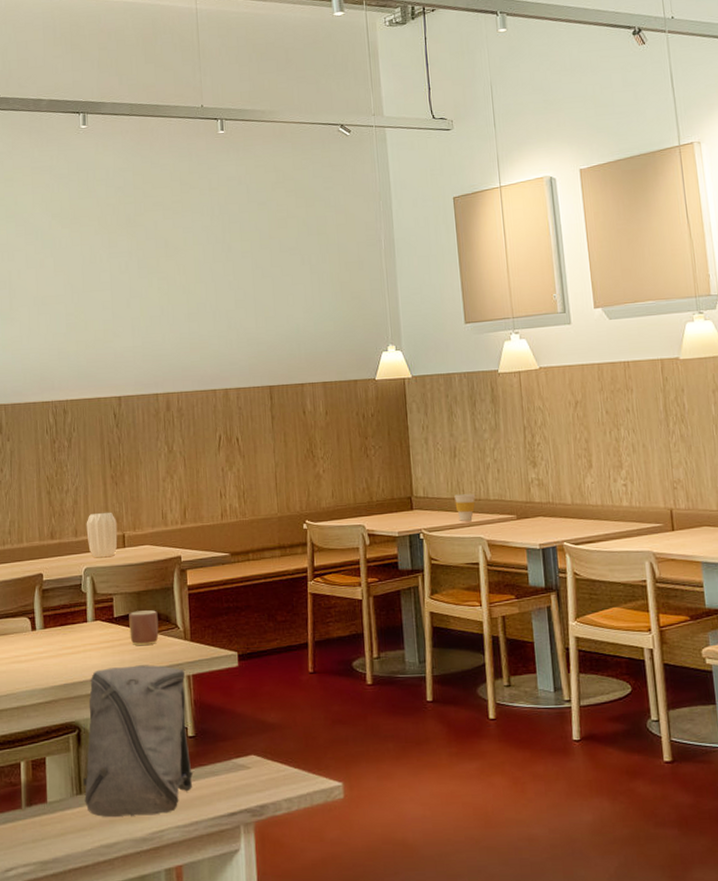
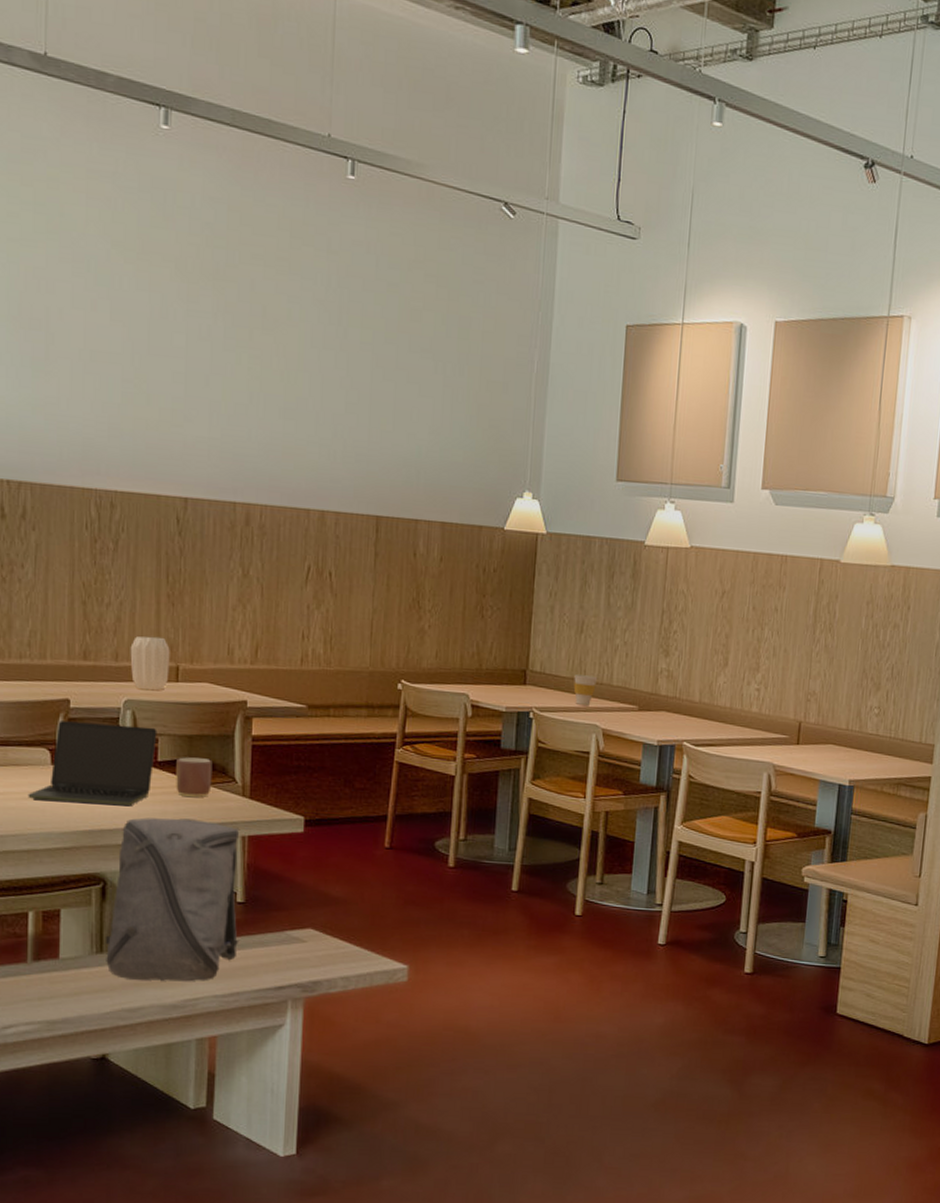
laptop: none [15,589,112,662] -> present [28,721,157,807]

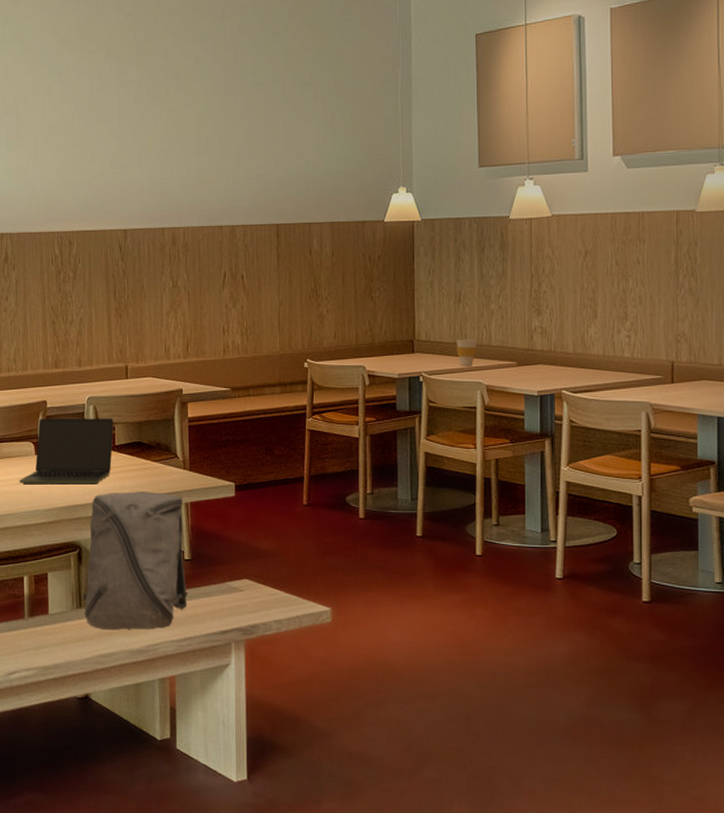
vase: present [130,635,170,691] -> none [90,343,121,388]
mug: present [176,757,212,798] -> none [130,440,159,473]

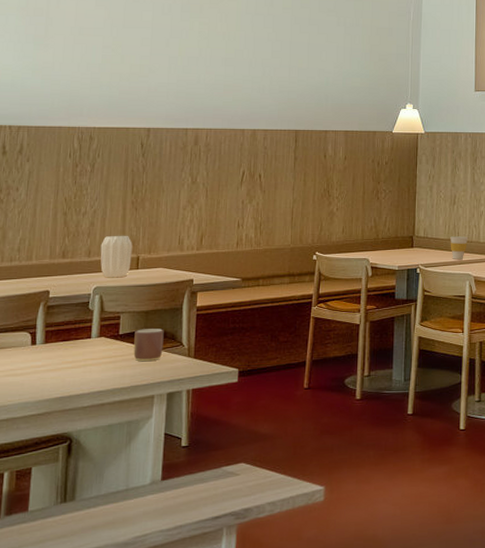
laptop: present [19,418,114,485] -> none [10,307,120,375]
backpack: present [83,491,189,631] -> none [68,379,185,524]
vase: none [90,343,121,388] -> present [100,235,133,278]
mug: none [130,440,159,473] -> present [133,328,164,362]

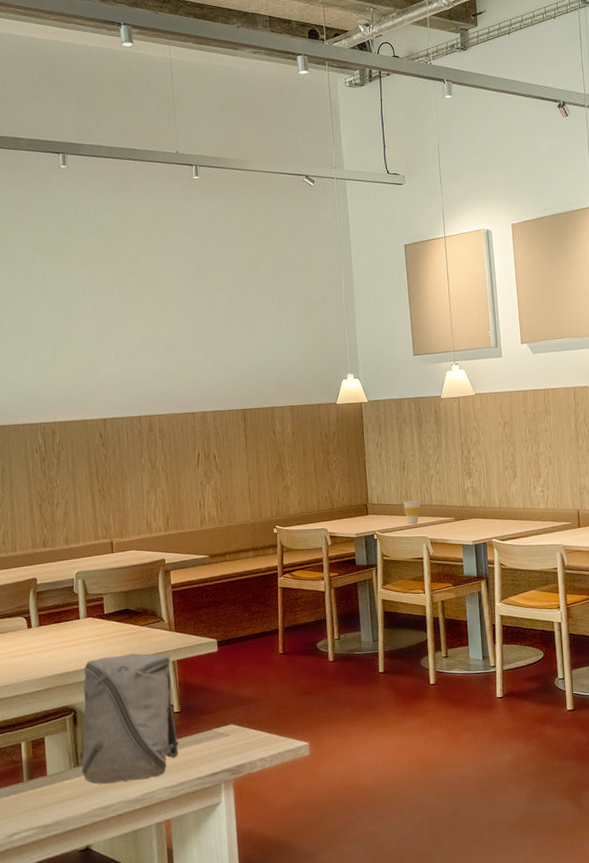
backpack: none [68,379,185,524] -> present [79,653,180,784]
vase: present [100,235,133,278] -> none [76,522,106,563]
mug: present [133,328,164,362] -> none [118,606,146,638]

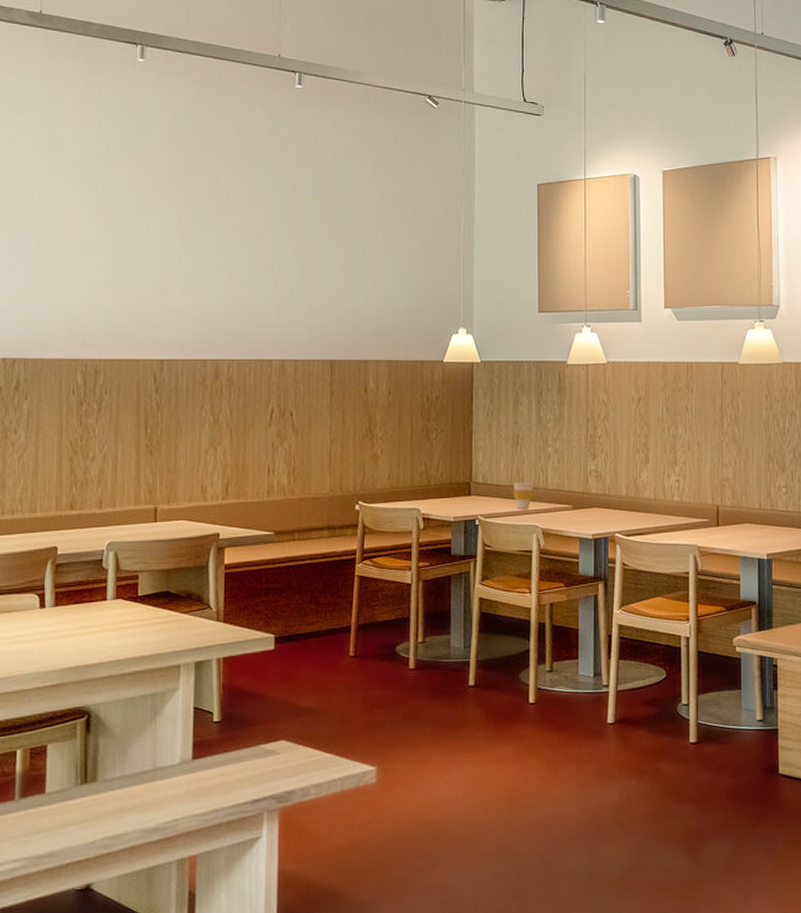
backpack: present [79,653,180,784] -> none [89,647,217,808]

